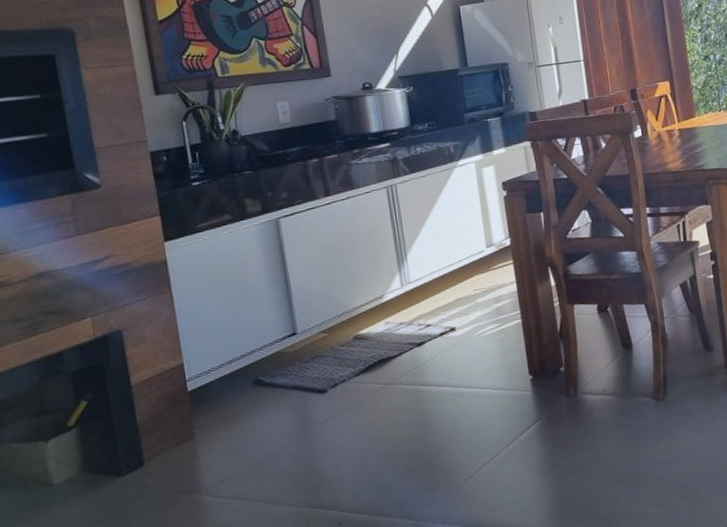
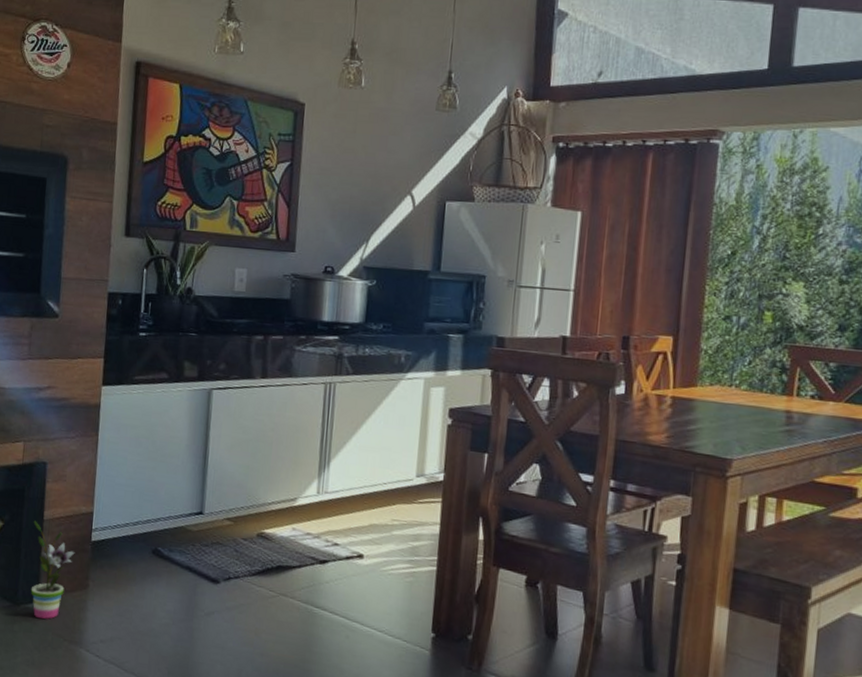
potted plant: none [120,389,173,482] -> present [30,520,75,619]

